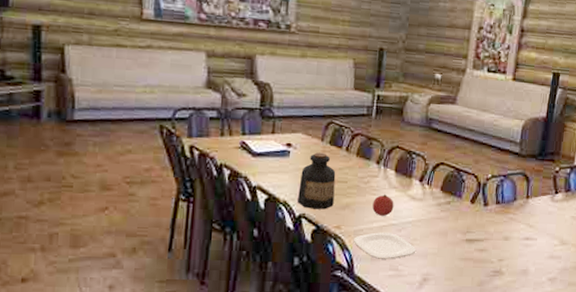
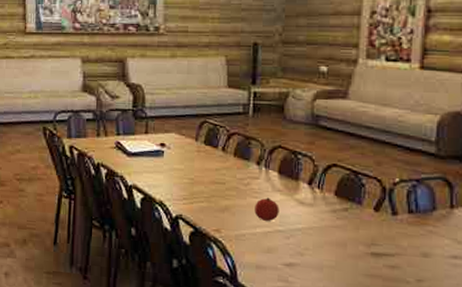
bottle: present [298,152,336,210] -> none [174,152,213,212]
plate: present [354,231,416,259] -> none [236,238,309,269]

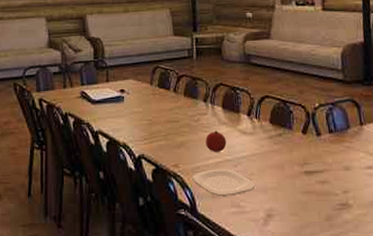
plate: none [236,238,309,269] -> present [193,168,256,196]

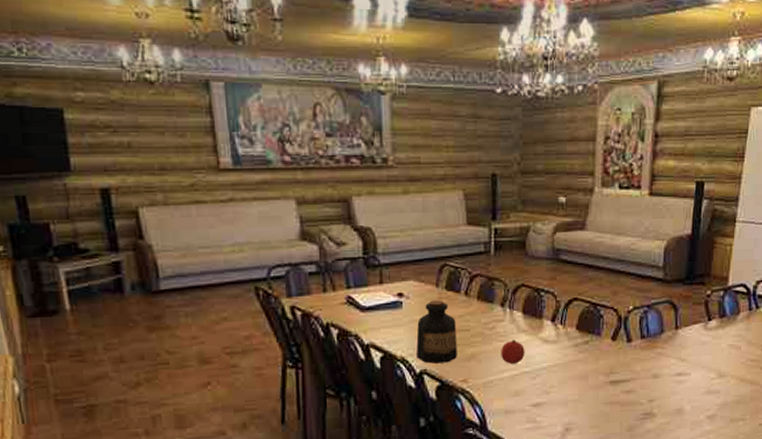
bottle: none [135,95,169,149] -> present [416,300,457,364]
plate: present [193,168,256,196] -> none [484,381,555,412]

